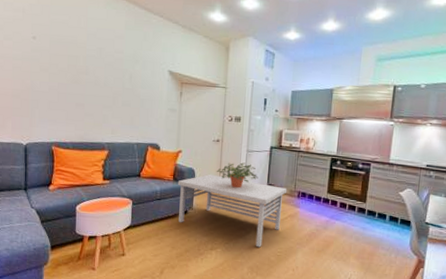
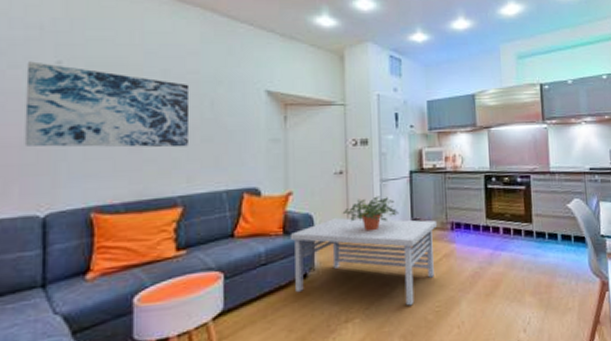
wall art: none [14,35,116,108] -> present [24,61,190,148]

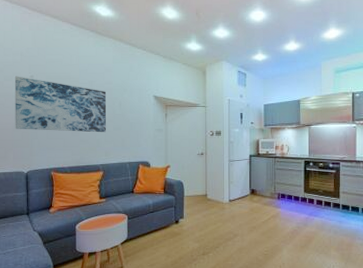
coffee table: present [289,218,438,306] -> none [168,185,268,249]
potted plant: present [342,196,399,232] -> none [202,171,241,196]

